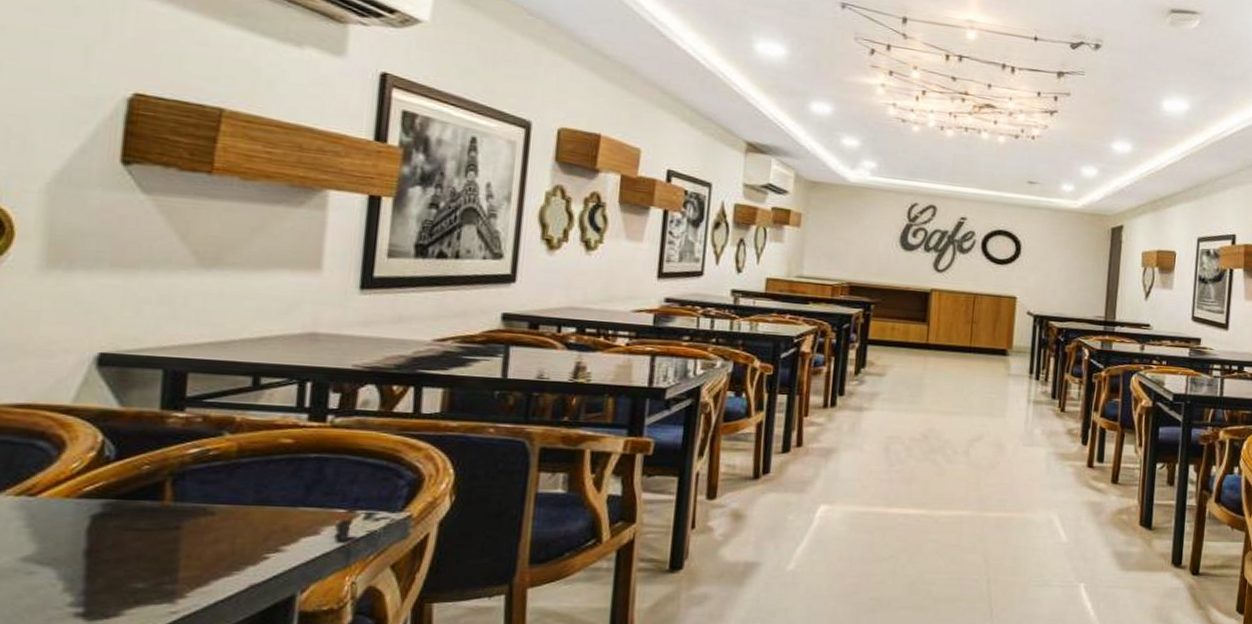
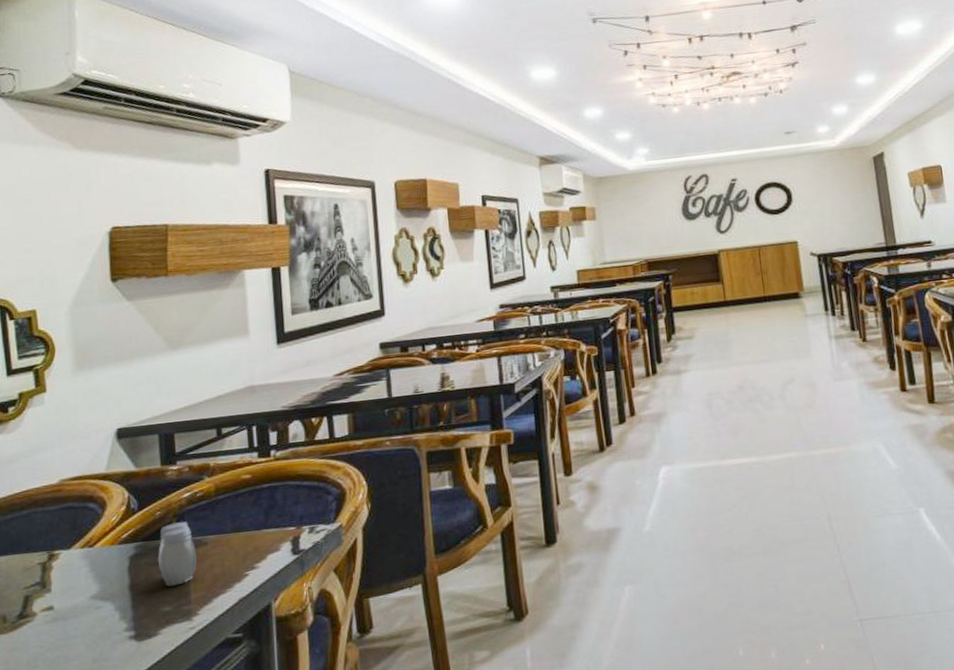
salt and pepper shaker: none [135,482,196,559] -> present [158,522,197,587]

